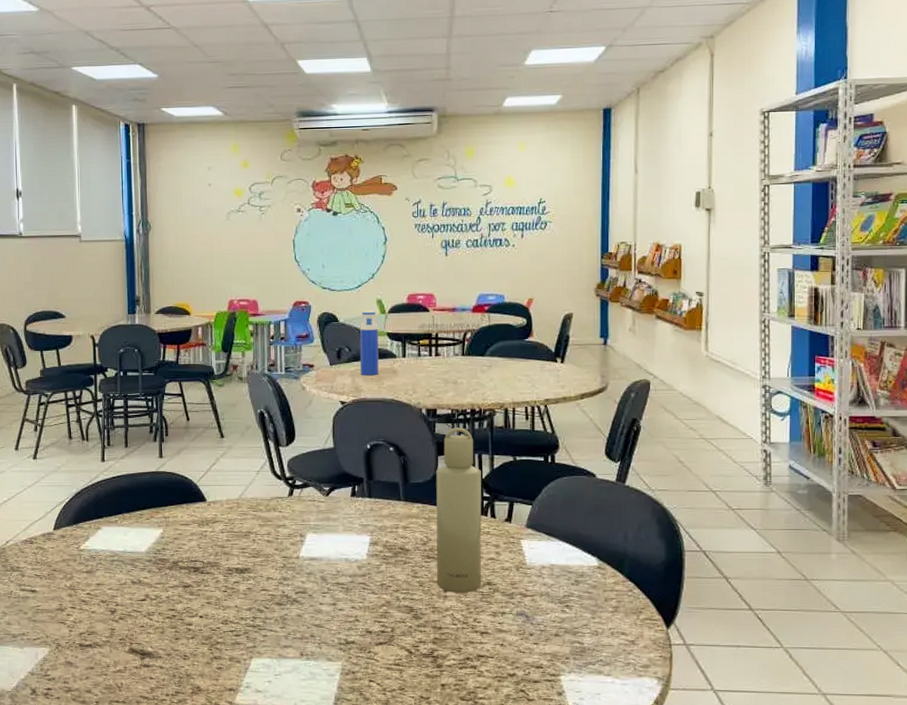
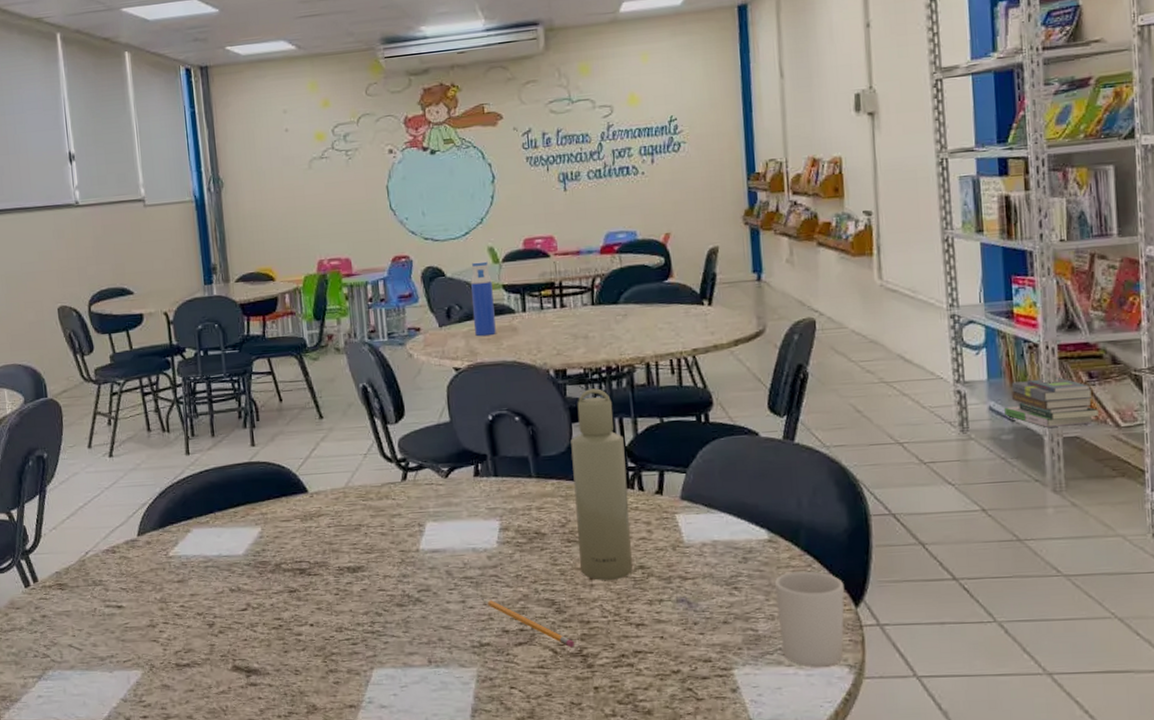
pencil: none [350,602,428,650] -> present [481,598,575,648]
mug: none [600,595,659,678] -> present [774,571,845,667]
books: none [802,444,879,486] -> present [1004,377,1099,427]

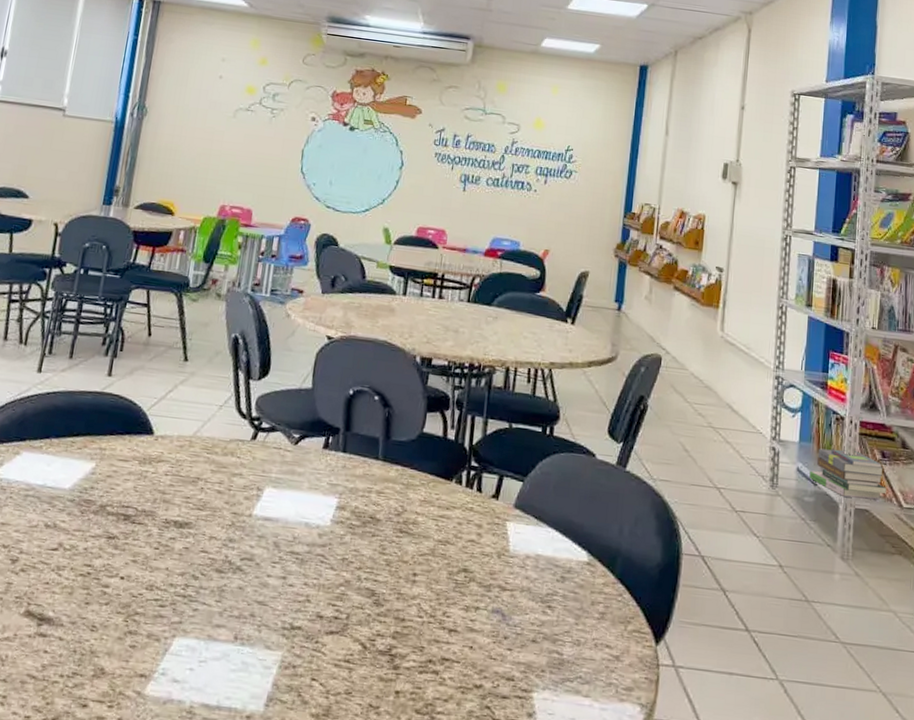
water bottle: present [470,261,496,337] -> none [354,239,381,312]
pencil: present [481,598,575,648] -> none [302,577,386,645]
bottle: present [570,388,633,580] -> none [405,382,472,579]
mug: present [774,571,845,667] -> none [582,598,649,703]

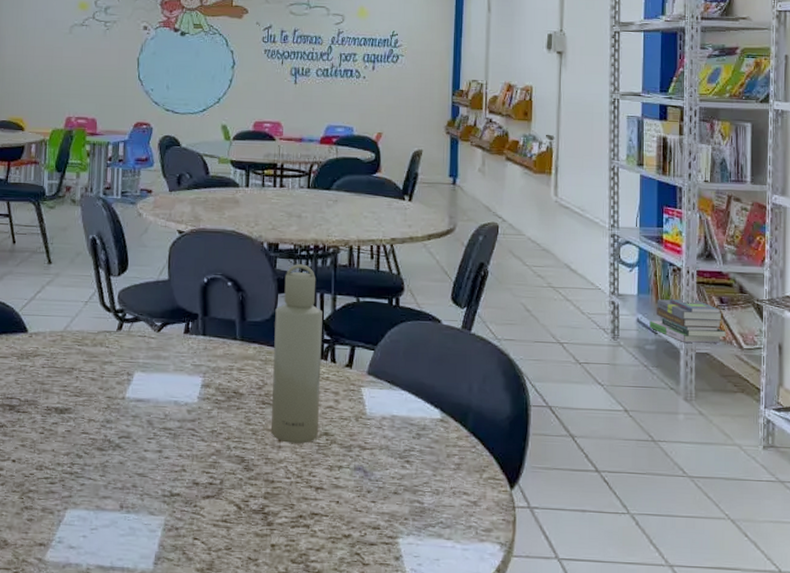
bottle: none [405,382,472,579] -> present [270,264,323,444]

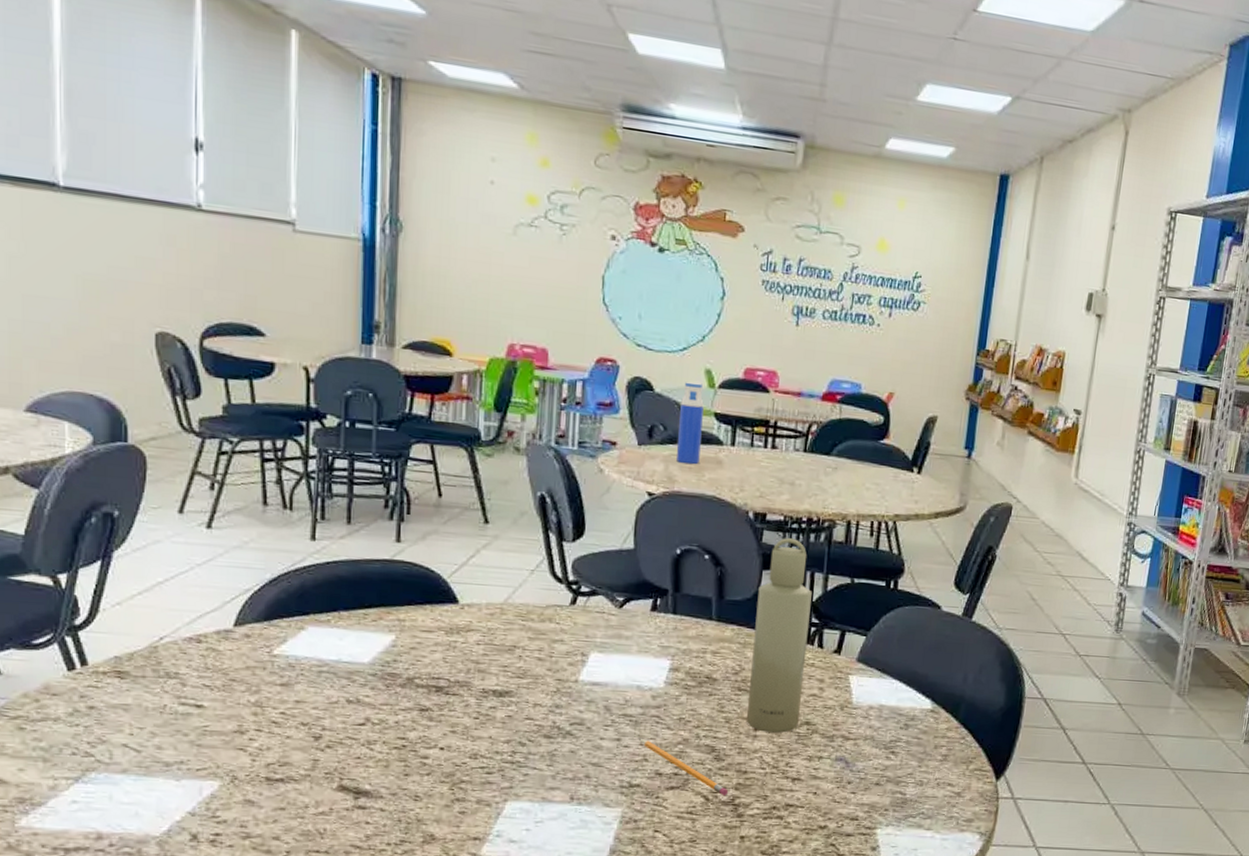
pencil: none [177,449,259,505] -> present [638,738,729,796]
water bottle: none [200,137,222,205] -> present [676,382,704,465]
books: present [649,298,726,343] -> none [1153,592,1227,639]

